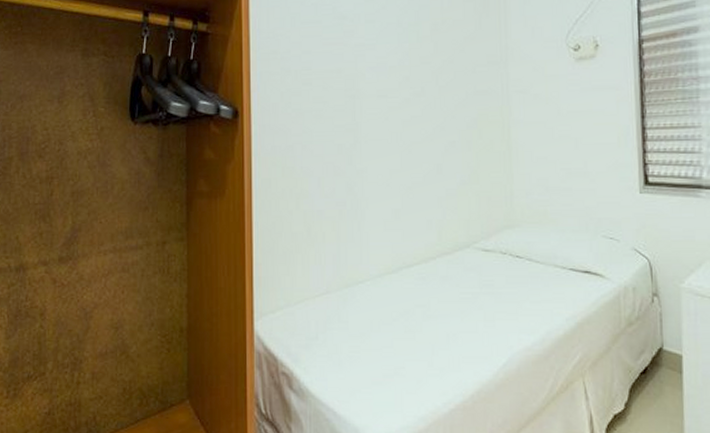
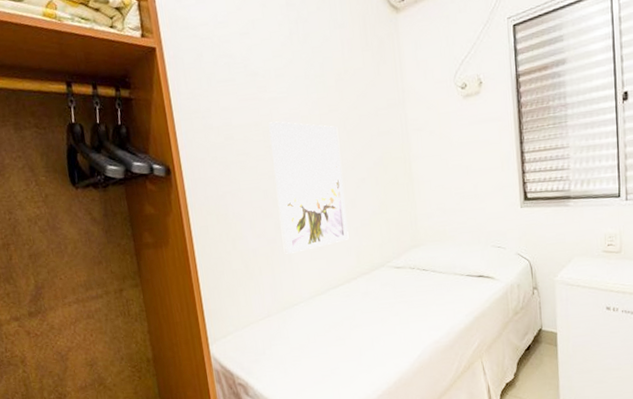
wall art: none [352,70,431,220] -> present [269,121,349,254]

